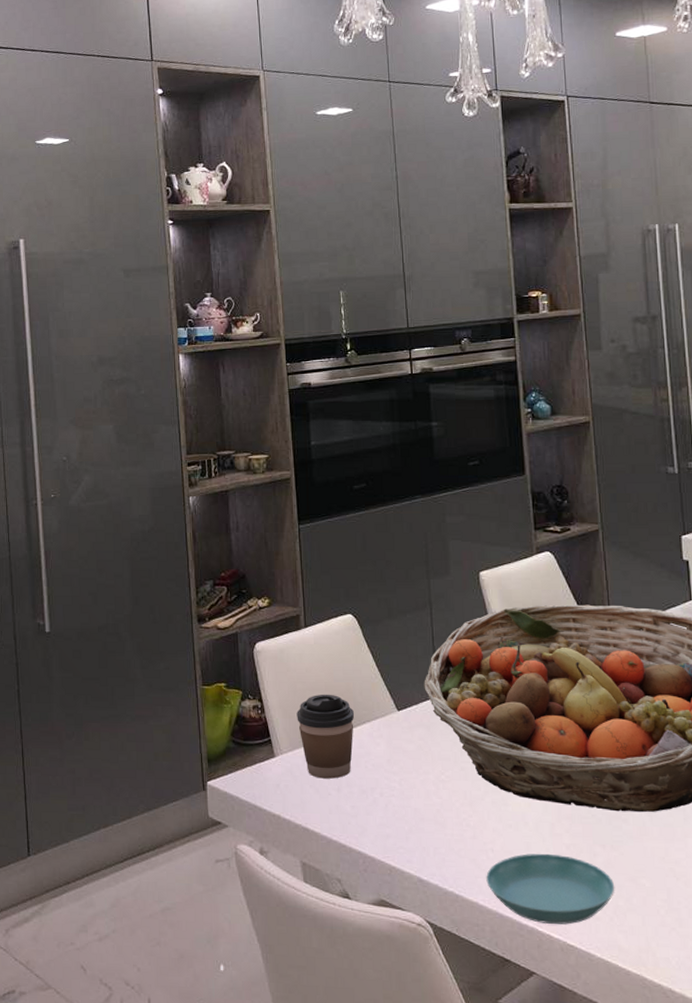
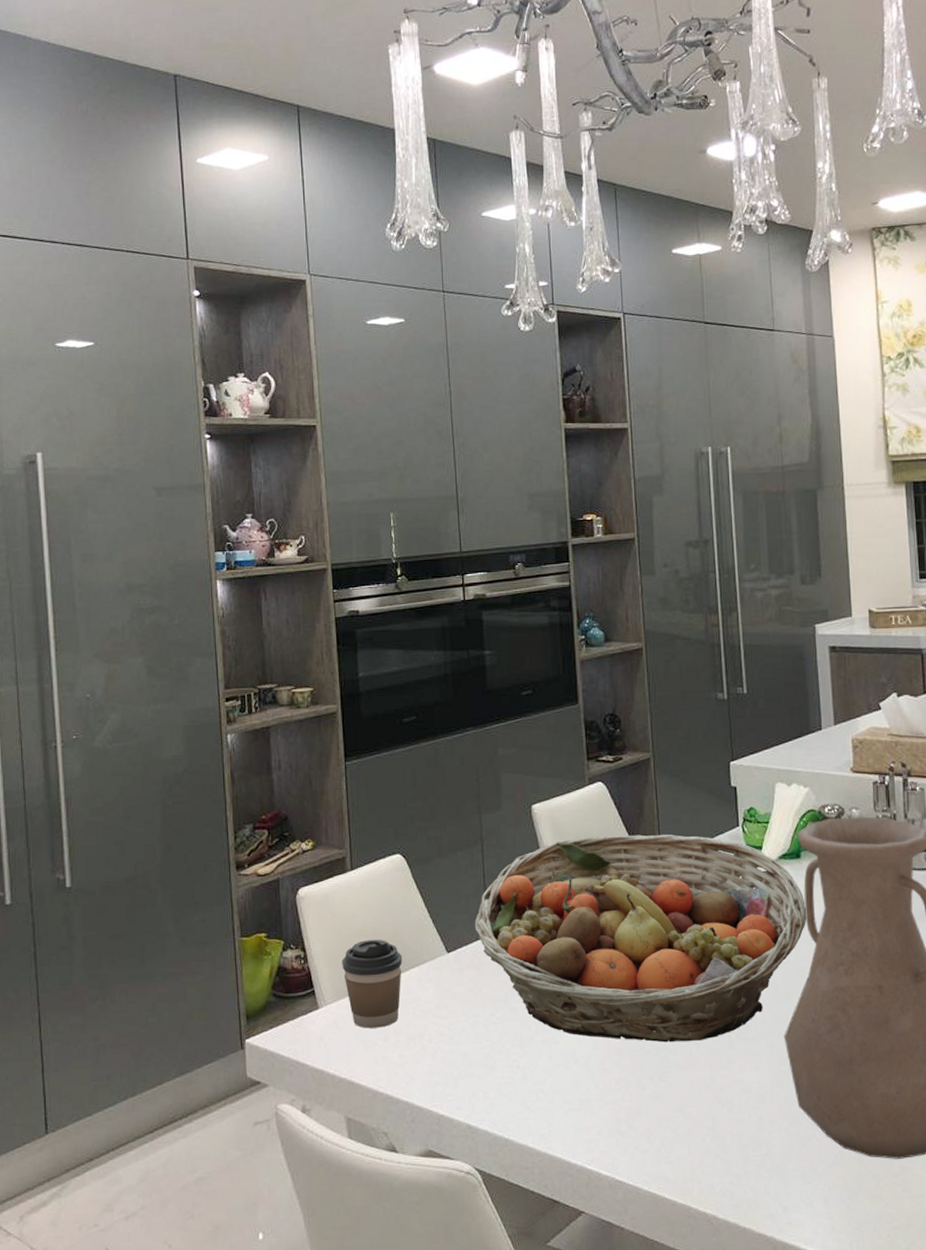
saucer: present [486,853,615,925] -> none [536,1090,663,1161]

